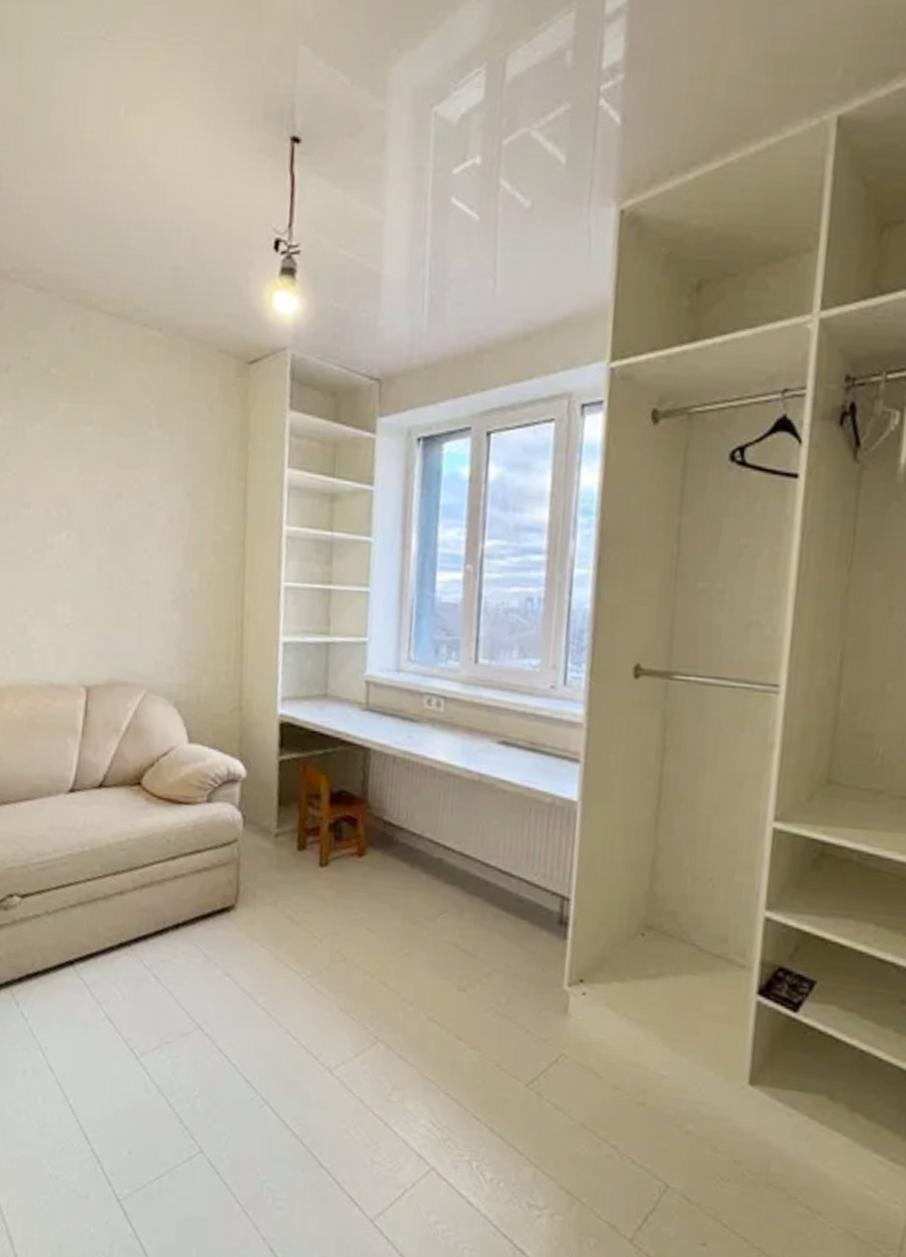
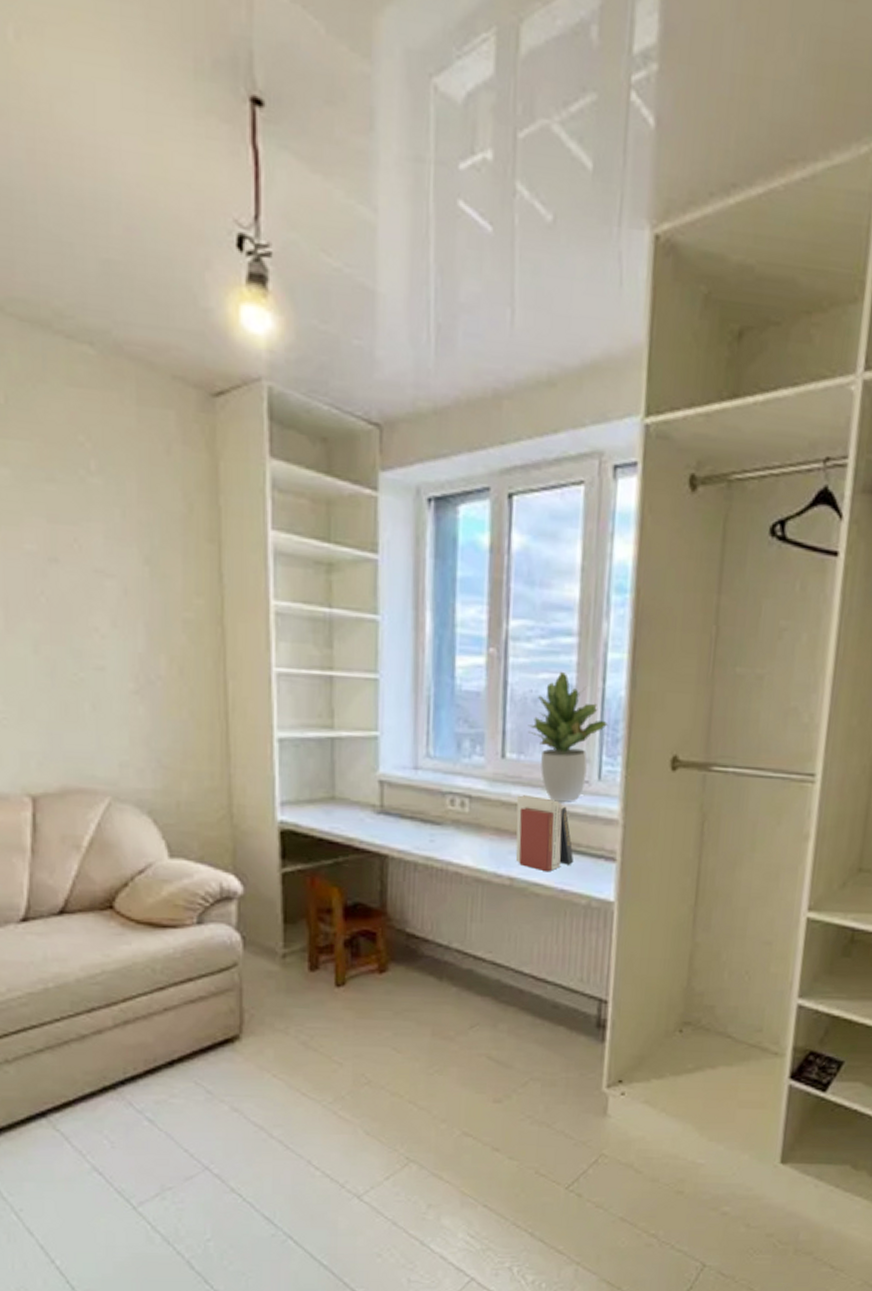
books: none [485,697,540,770] -> present [515,795,574,872]
potted plant: none [499,585,574,706] -> present [528,671,609,802]

